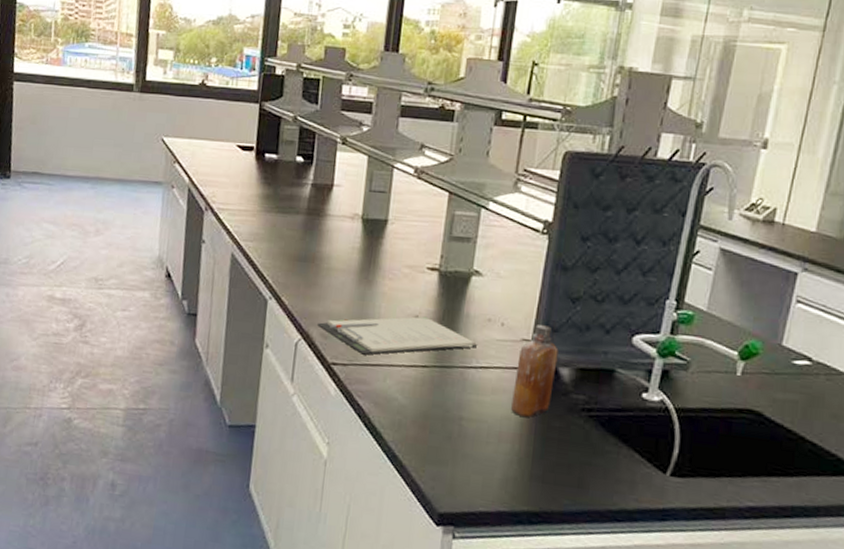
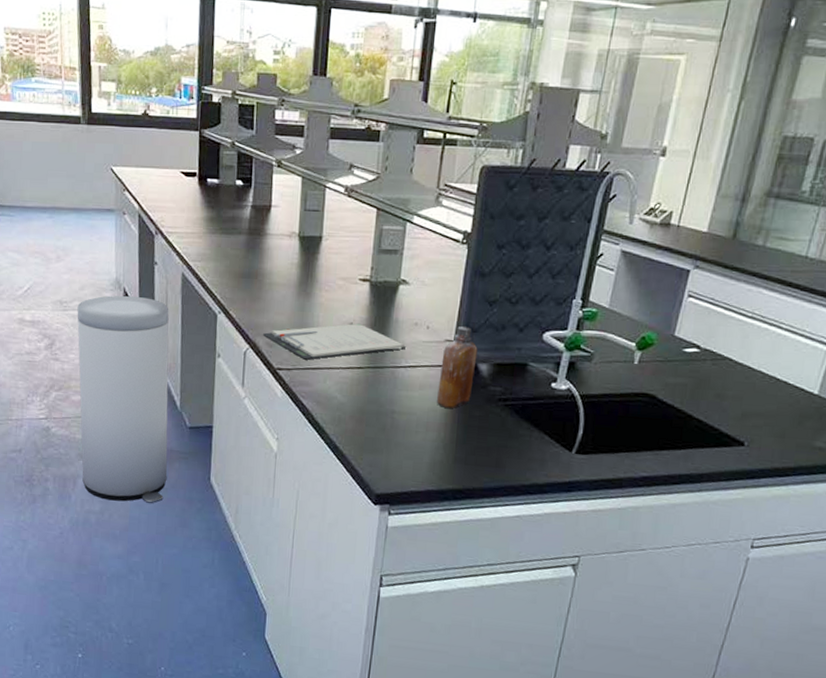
pedal bin: none [103,274,215,513] -> present [77,295,169,504]

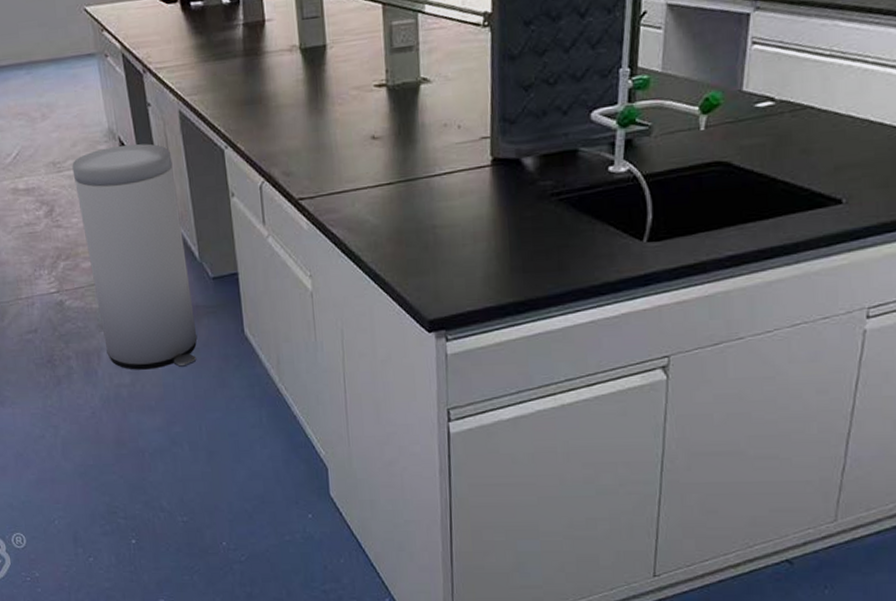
clipboard: present [263,323,407,360] -> none [277,134,439,184]
flask: present [436,325,478,408] -> none [480,118,520,213]

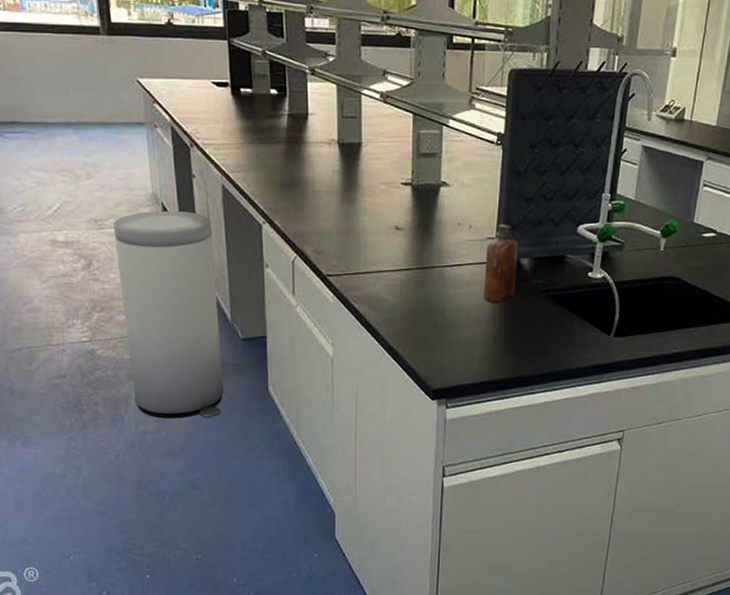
flask: none [480,118,520,213] -> present [483,223,518,302]

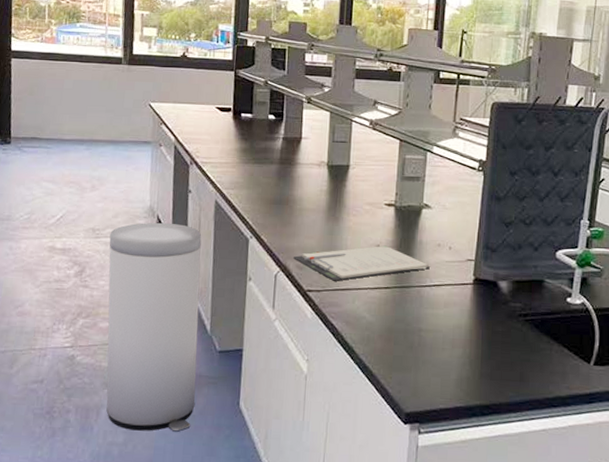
clipboard: none [310,226,452,265] -> present [294,245,431,281]
flask: present [483,223,518,302] -> none [460,246,497,325]

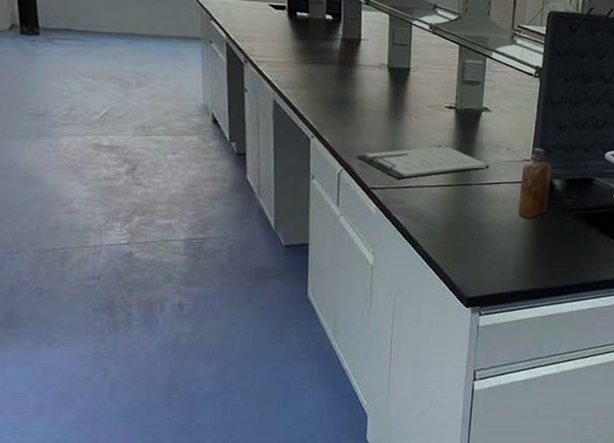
pedal bin: present [106,222,202,433] -> none [161,120,263,322]
flask: none [460,246,497,325] -> present [517,147,552,219]

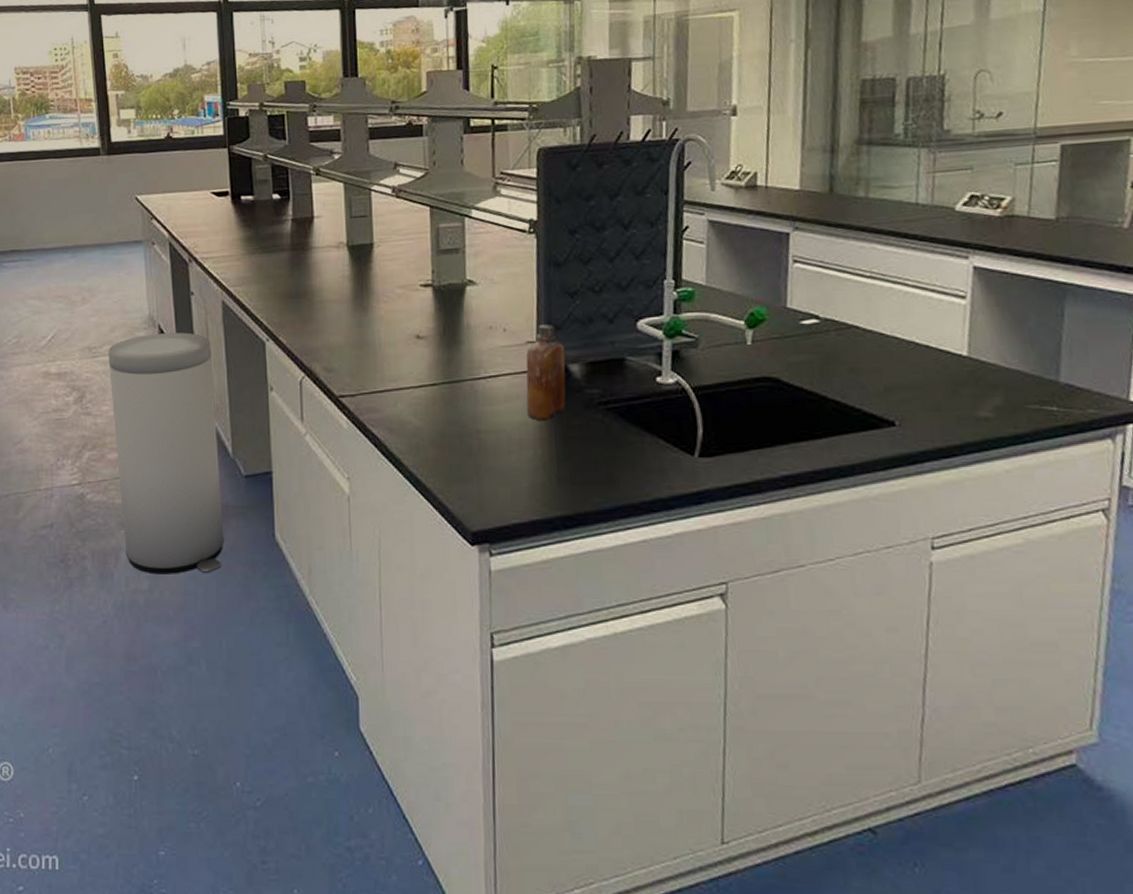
pedal bin: none [161,120,263,322] -> present [108,332,225,575]
clipboard: present [356,145,490,179] -> none [319,334,484,382]

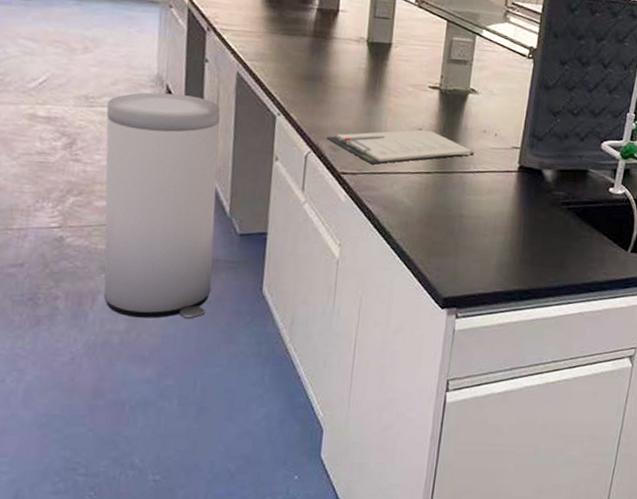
clipboard: none [319,334,484,382] -> present [327,129,475,164]
flask: present [526,323,566,420] -> none [503,134,543,212]

